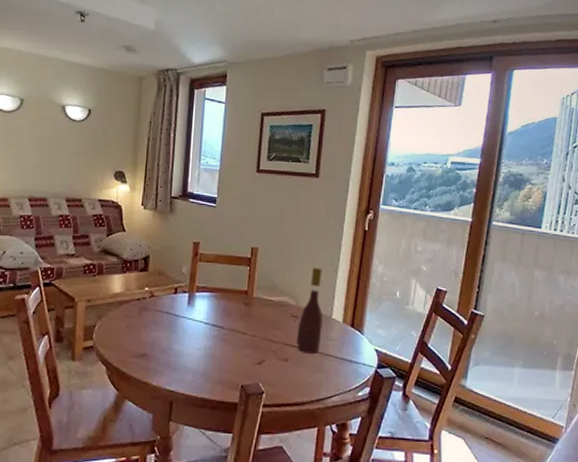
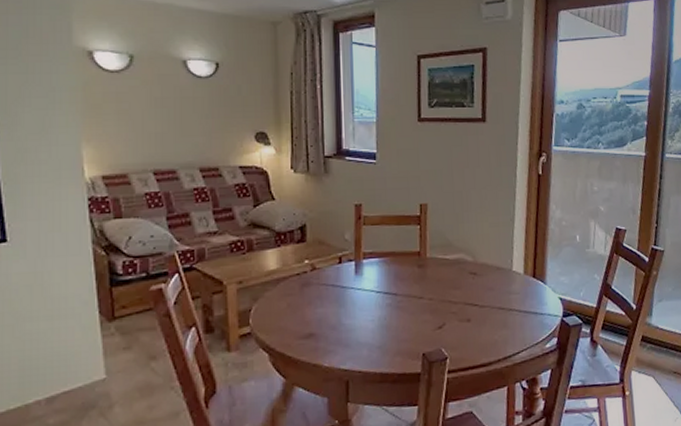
wine bottle: present [297,267,323,355] -> none [477,218,503,312]

